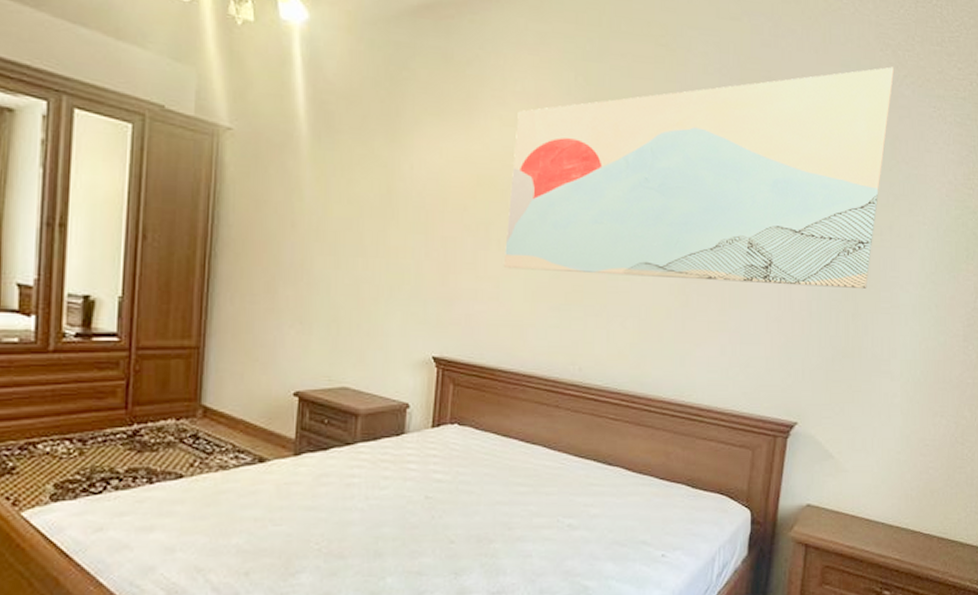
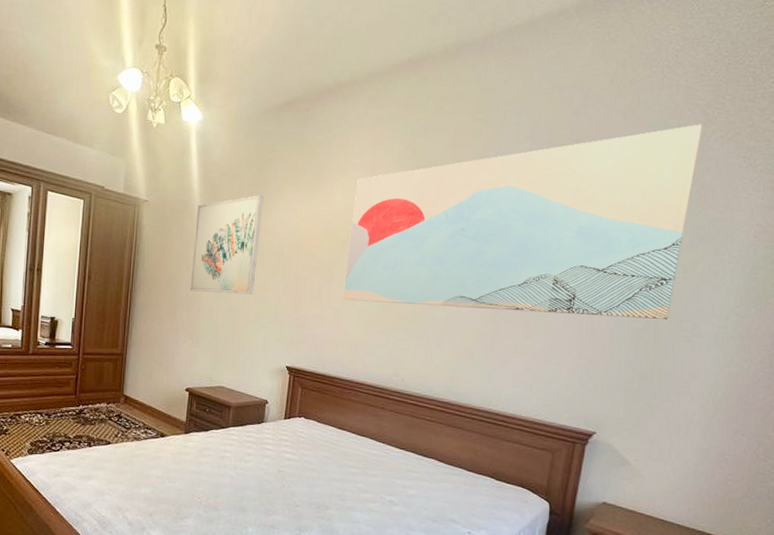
wall art: none [295,126,396,262] -> present [189,195,263,295]

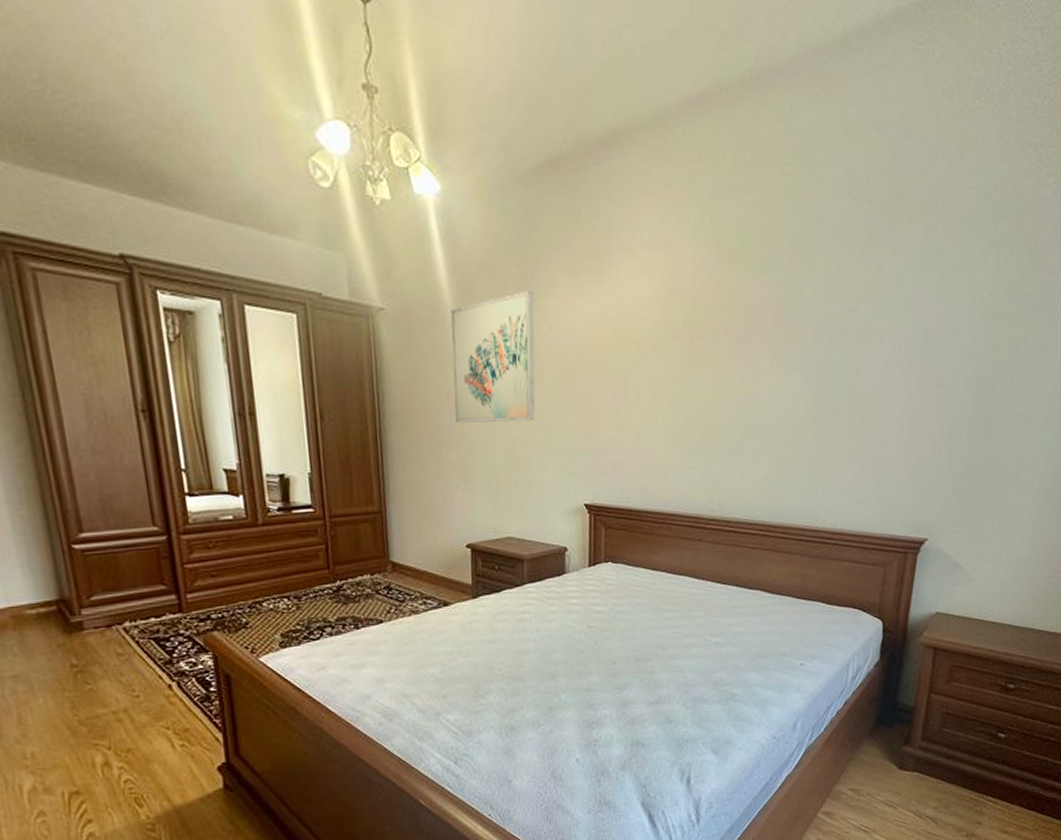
wall art: present [342,124,702,319] -> none [642,167,1035,417]

